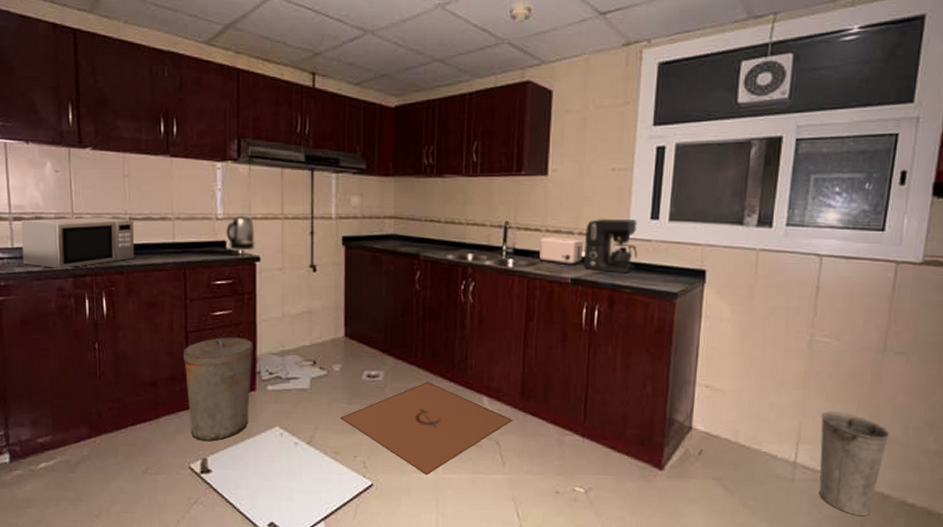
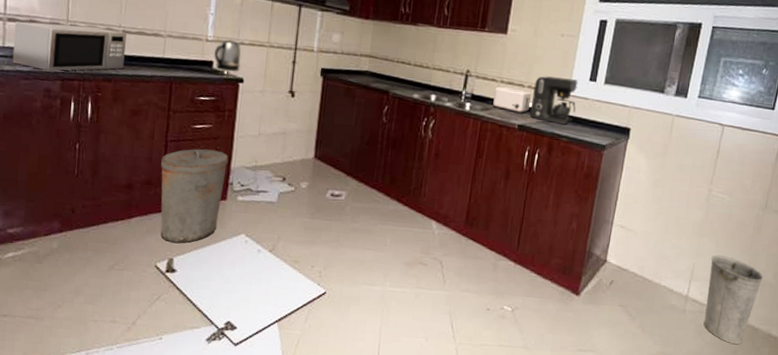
floor mat: present [340,382,513,475] -> none [303,204,456,287]

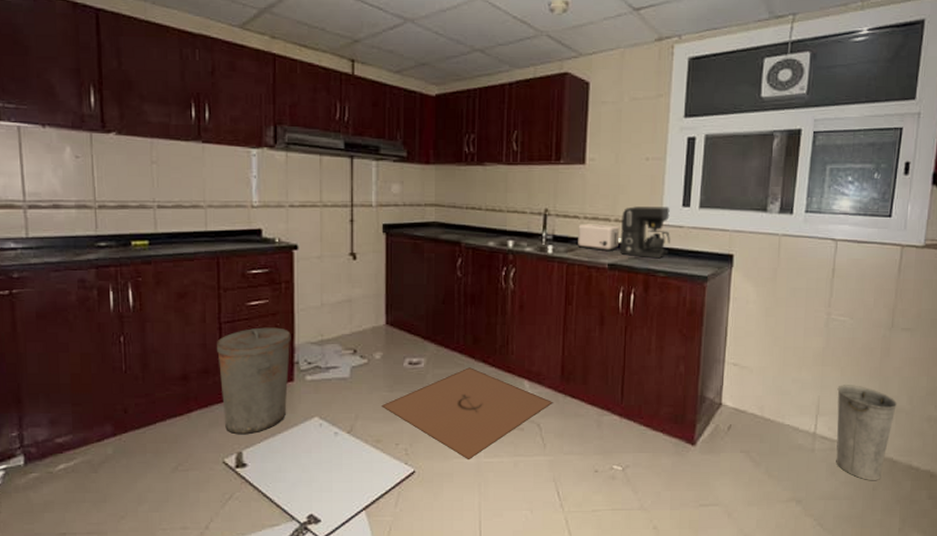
microwave: present [12,21,127,72] -> none [37,204,163,260]
kettle: present [214,40,241,72] -> none [262,204,293,239]
floor mat: none [303,204,456,287] -> present [382,367,553,459]

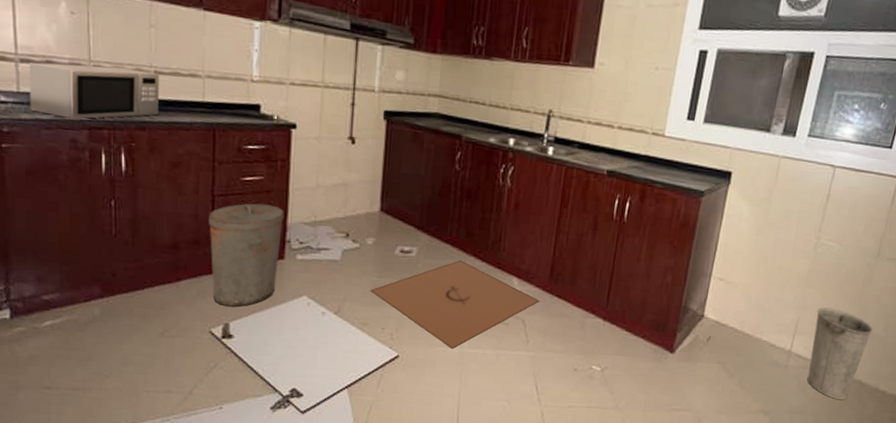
microwave: none [37,204,163,260] -> present [29,62,159,120]
toaster: present [578,224,620,252] -> none [579,128,623,158]
coffee maker: present [619,206,670,259] -> none [620,115,674,170]

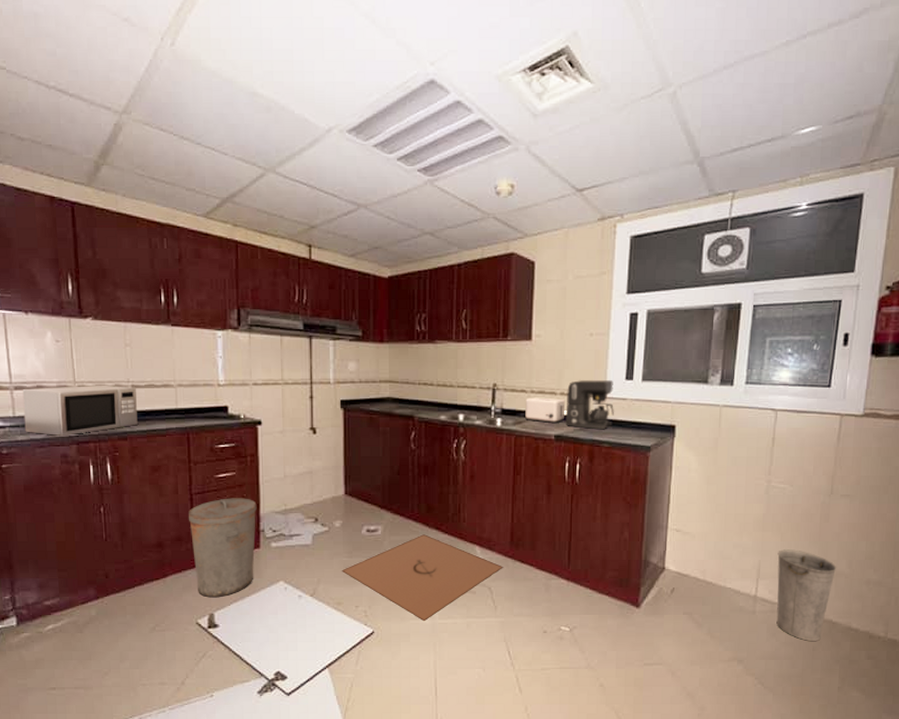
toaster: none [579,128,623,158] -> present [525,397,566,424]
coffee maker: none [620,115,674,170] -> present [565,380,614,430]

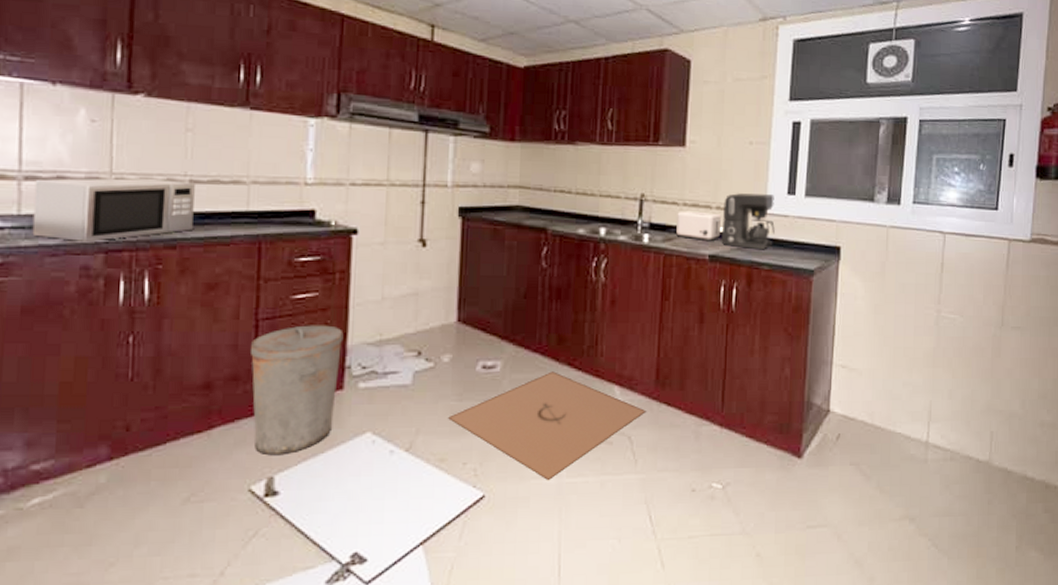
bucket: present [776,549,837,642] -> none [949,388,1010,494]

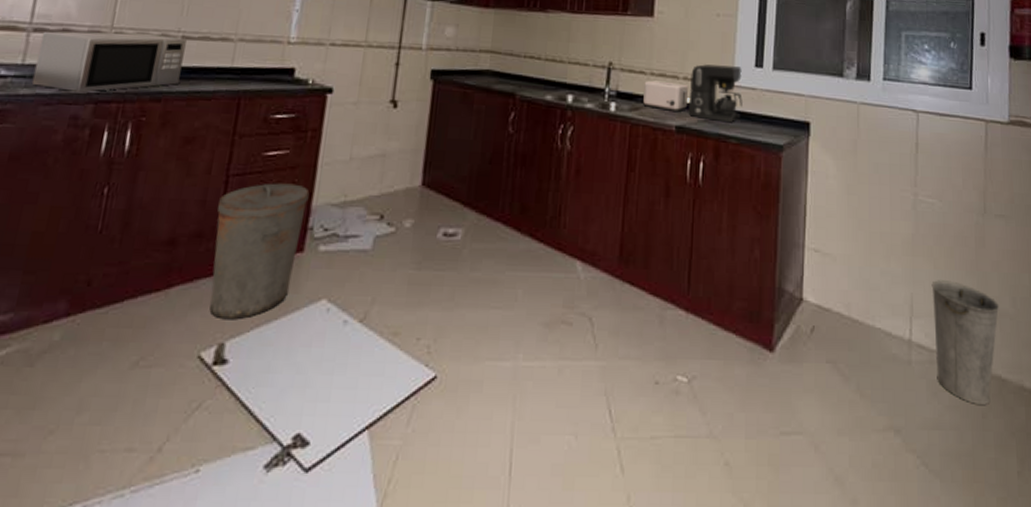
floor mat: present [448,371,647,480] -> none [405,242,609,362]
bucket: none [949,388,1010,494] -> present [931,280,1000,406]

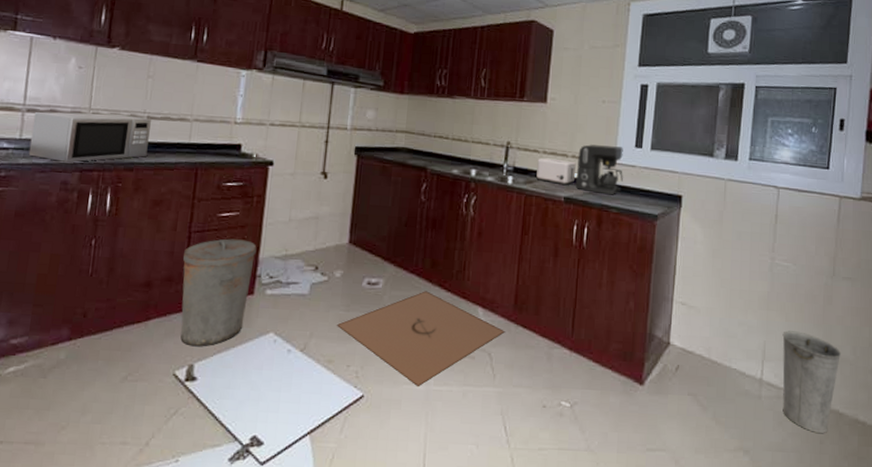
floor mat: none [405,242,609,362] -> present [337,291,505,386]

